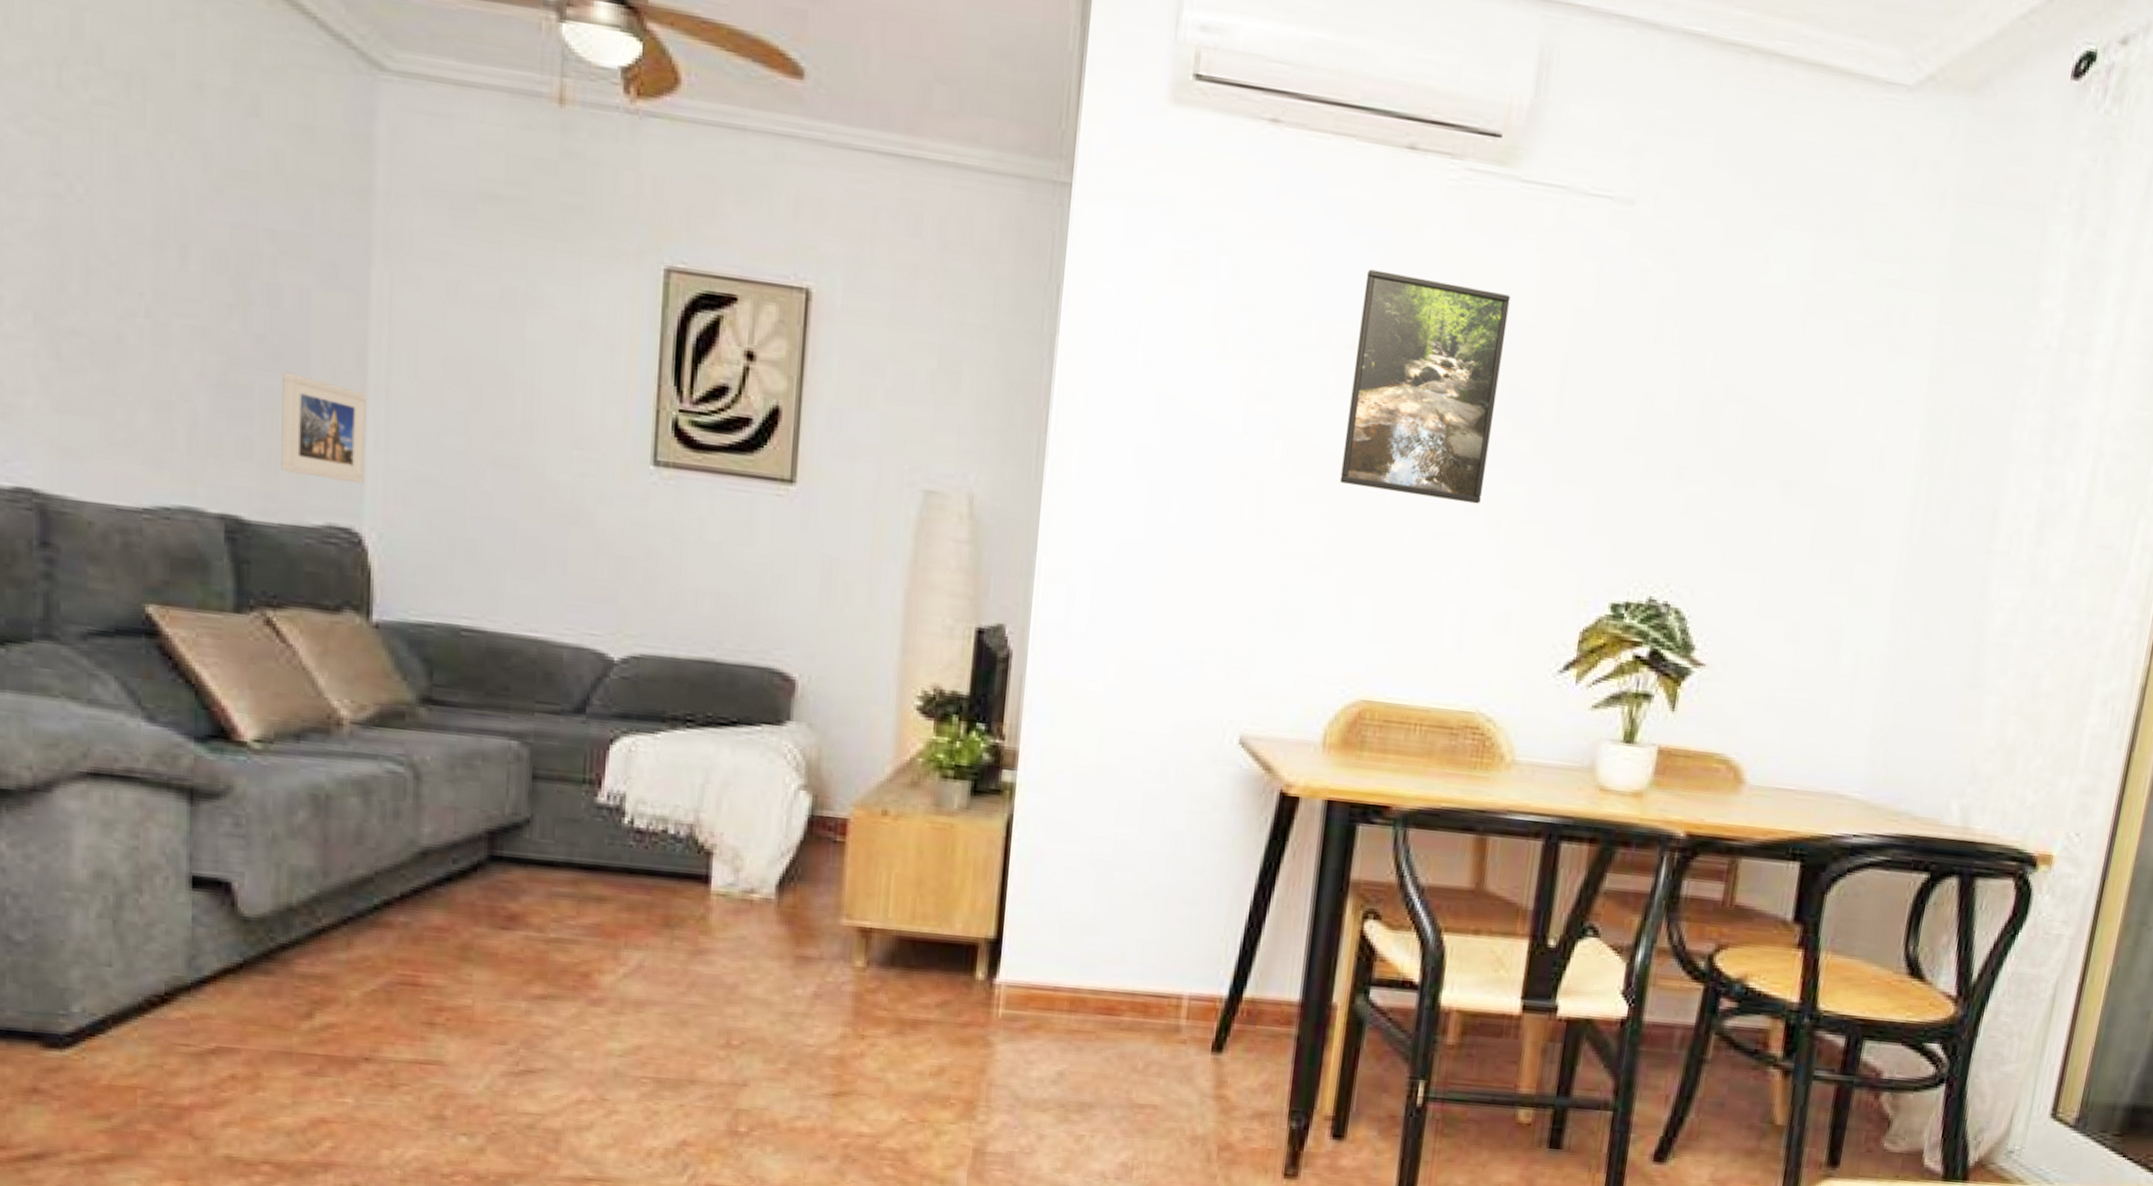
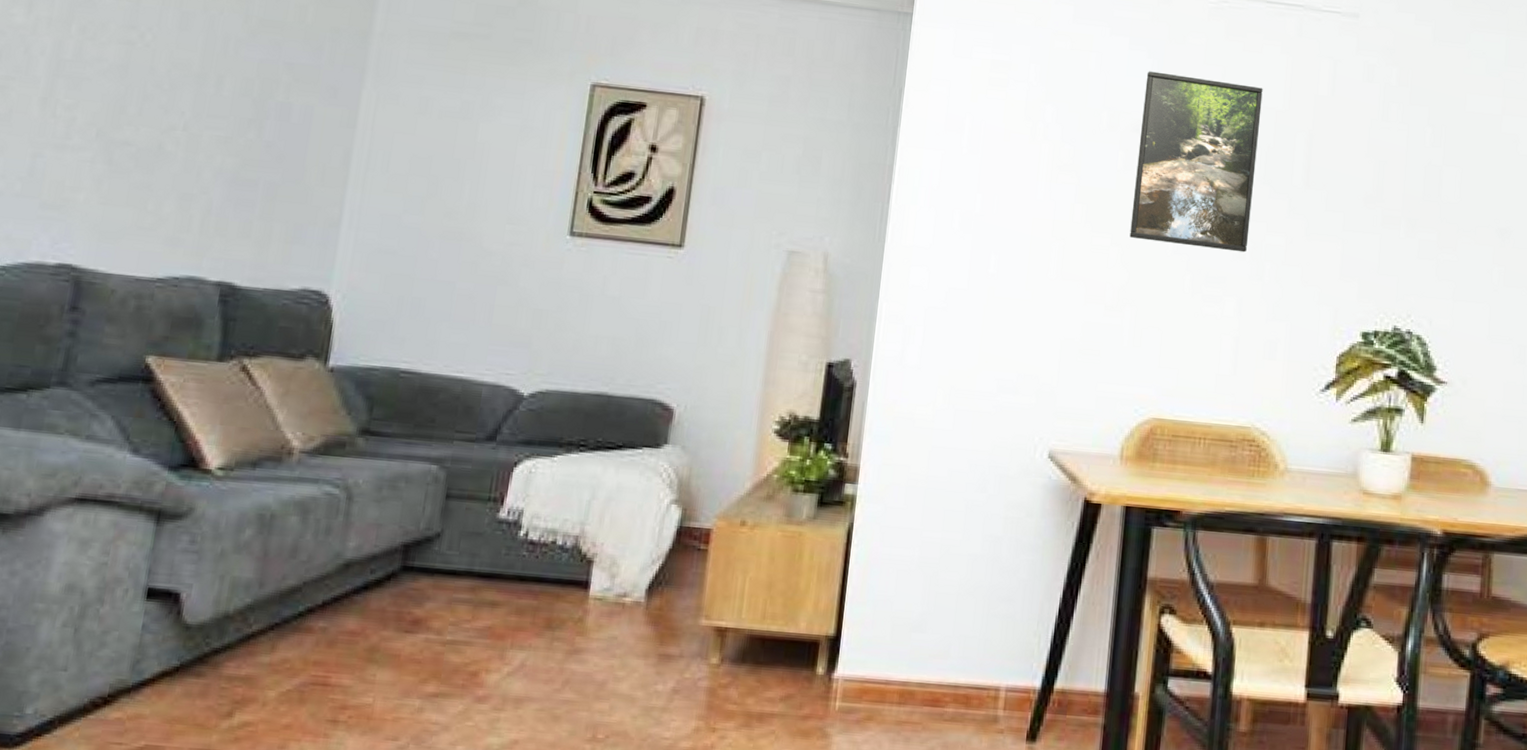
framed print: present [281,372,367,484] -> none [271,169,347,255]

